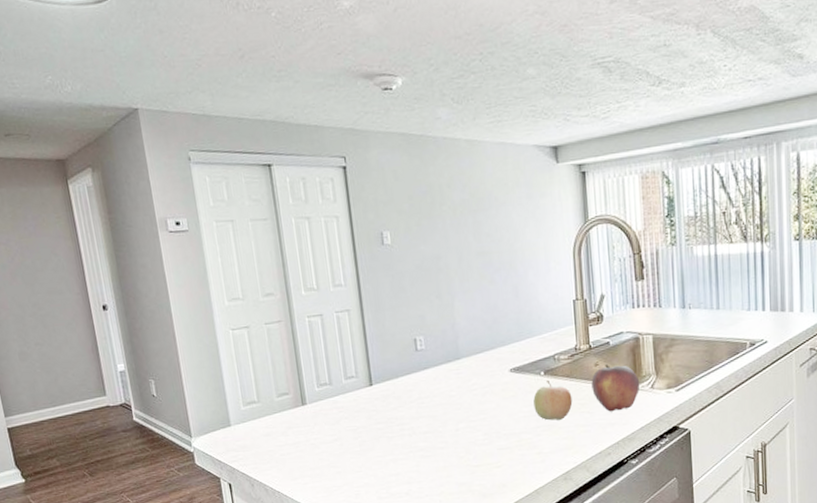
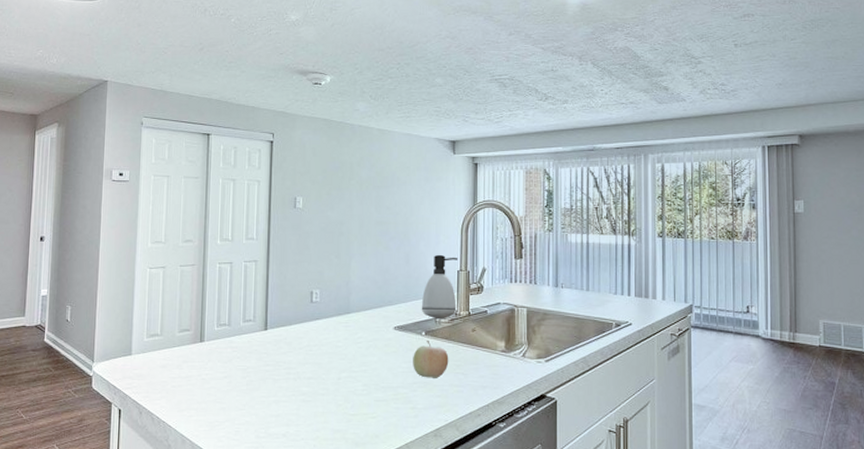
soap dispenser: none [536,283,576,356] -> present [421,254,458,318]
fruit: present [591,363,640,412] -> none [468,330,513,375]

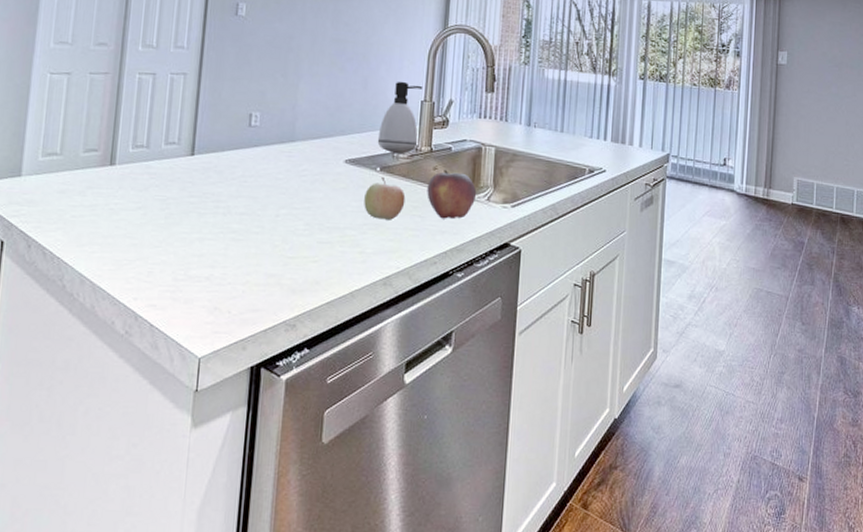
fruit: none [468,330,513,375] -> present [427,169,477,219]

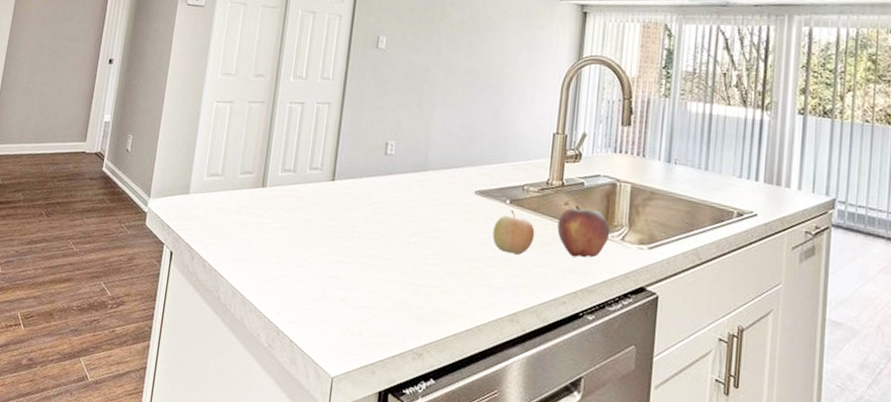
soap dispenser: present [377,81,423,154] -> none [507,112,556,187]

